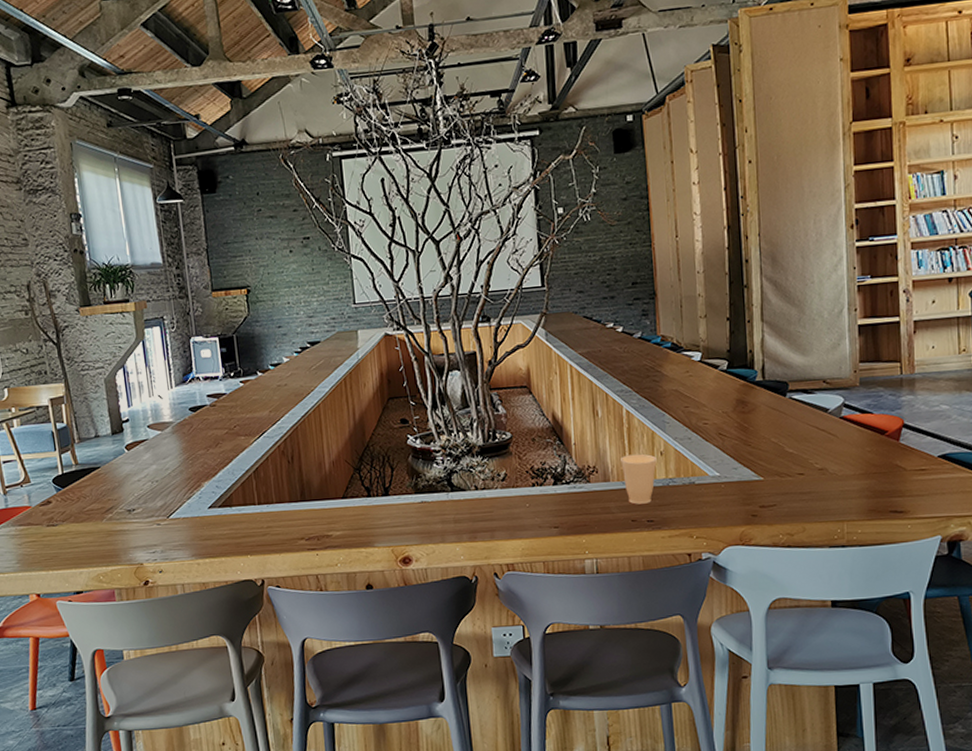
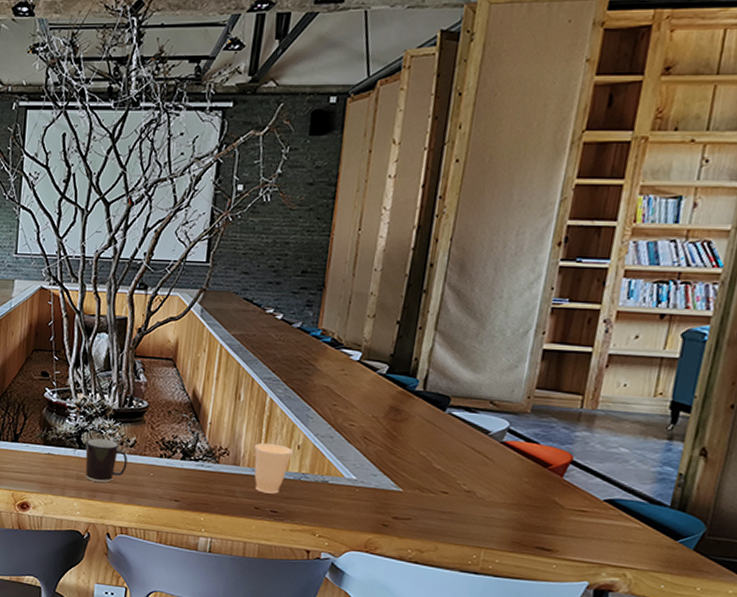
mug: none [457,476,502,523] -> present [85,438,128,483]

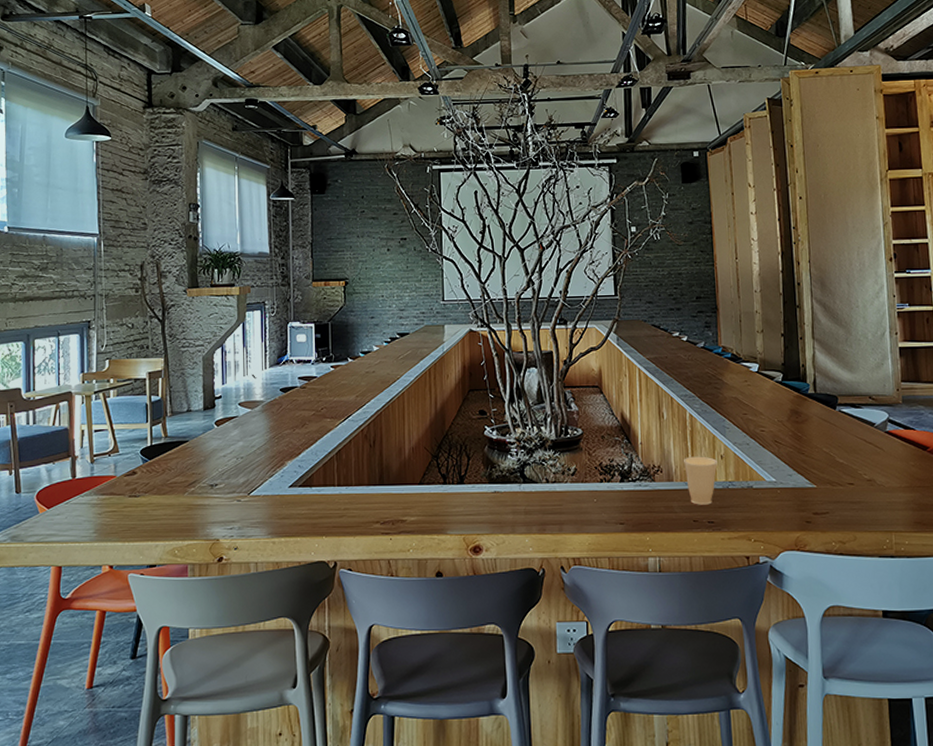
mug: present [85,438,128,483] -> none [530,469,571,516]

